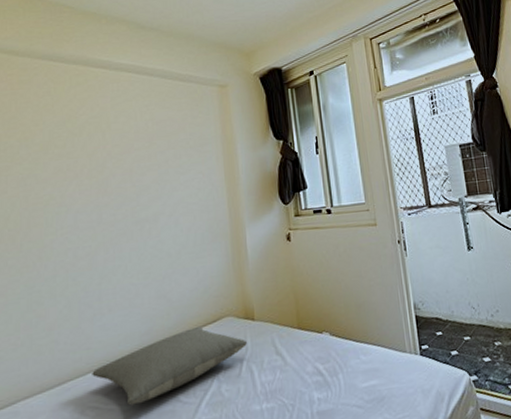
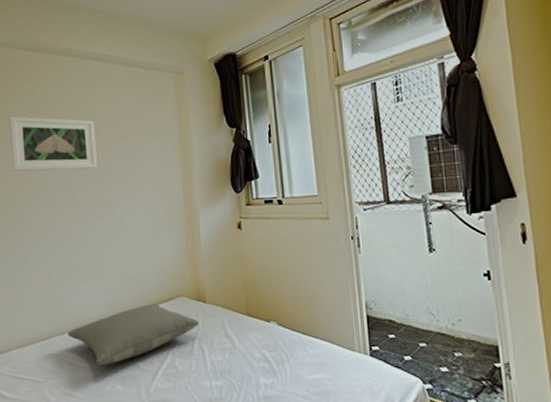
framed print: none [21,131,131,192] -> present [8,116,98,172]

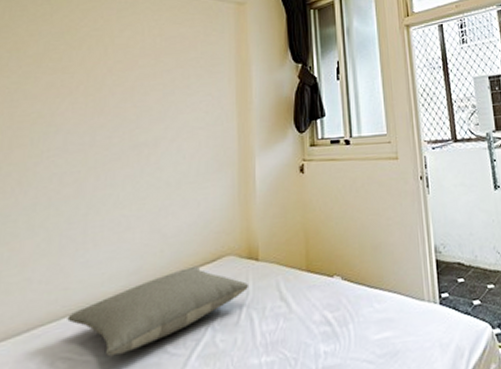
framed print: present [8,116,98,172] -> none [9,41,133,109]

